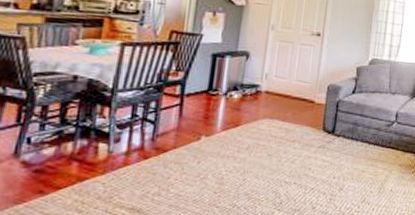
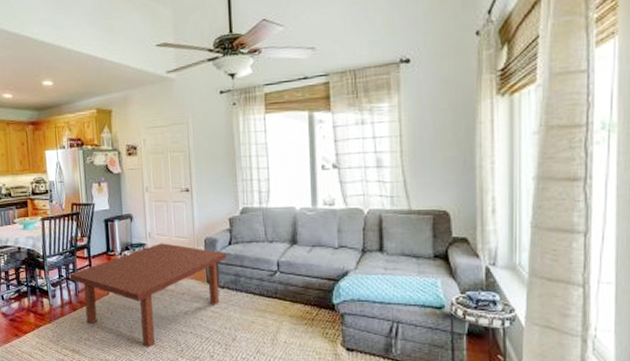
coffee table: none [147,86,349,202] -> present [69,243,227,348]

